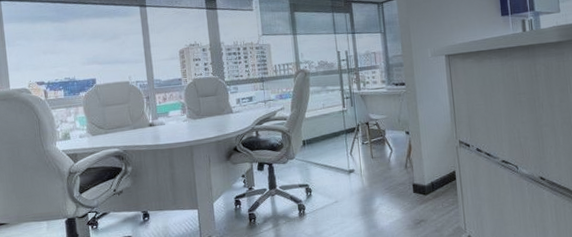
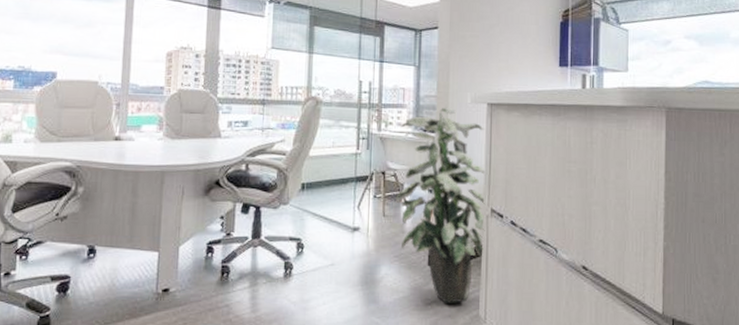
indoor plant: none [376,63,457,221] -> present [396,107,487,303]

